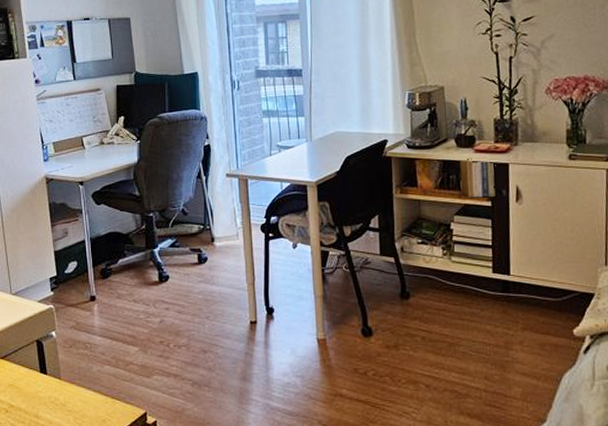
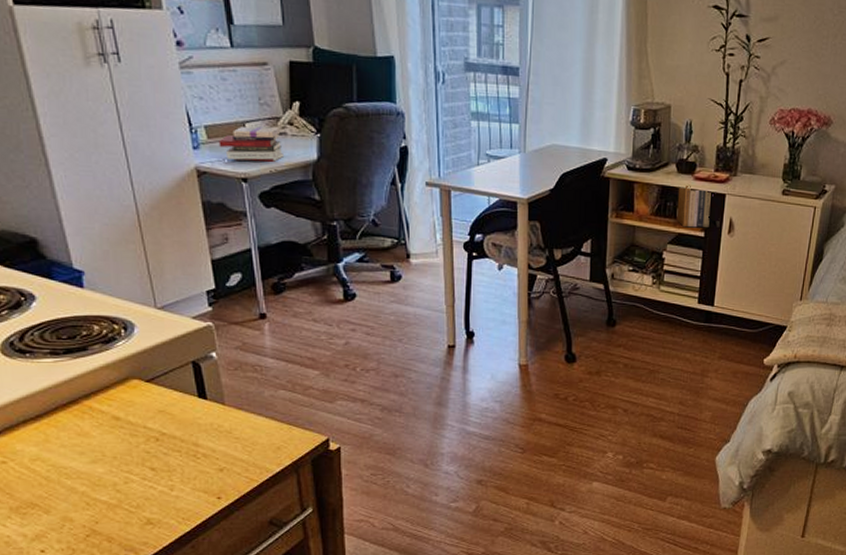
books: none [63,139,112,168] -> present [218,126,285,162]

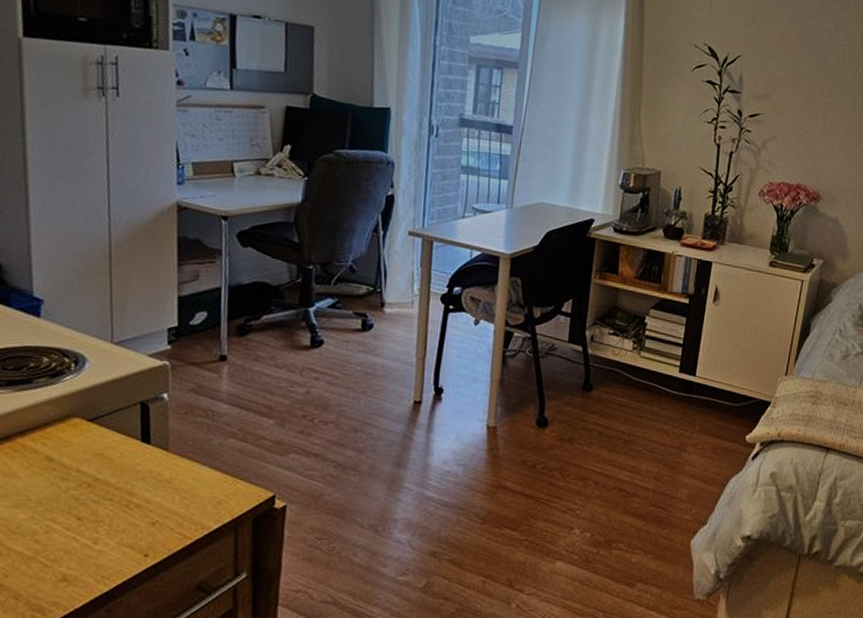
books: present [218,126,285,162] -> none [203,165,269,202]

